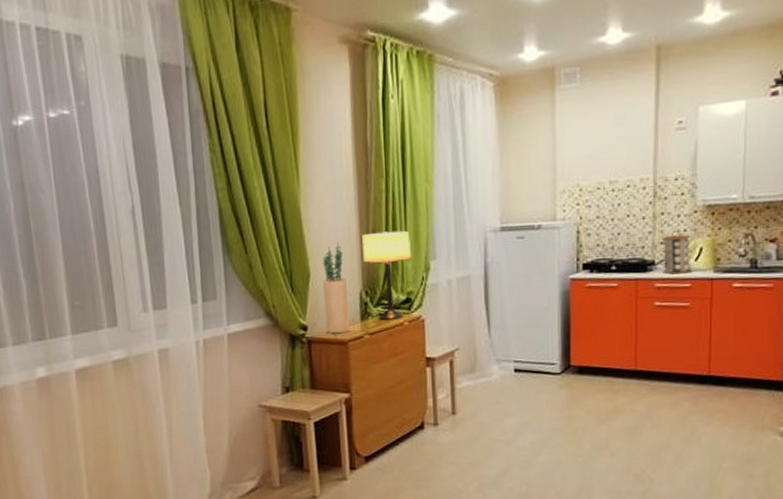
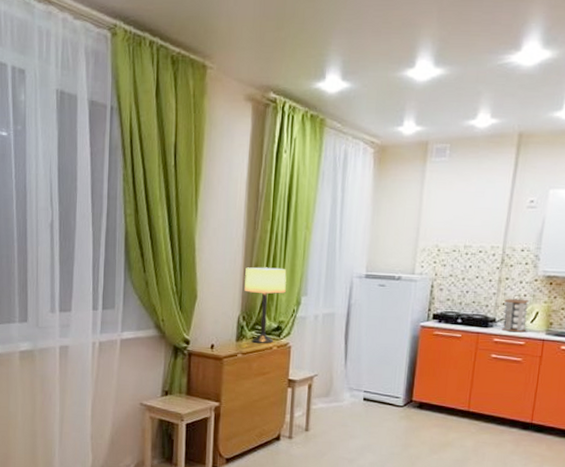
vase: present [323,241,349,334] -> none [205,271,228,351]

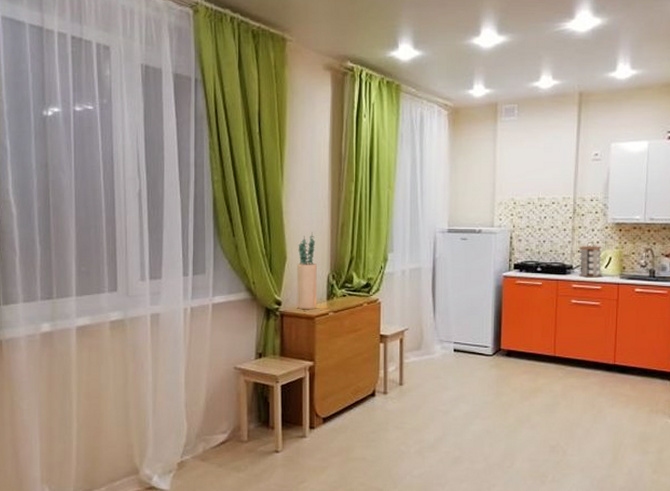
vase: none [205,271,228,351] -> present [297,231,317,310]
table lamp: present [244,267,287,344] -> none [332,226,374,301]

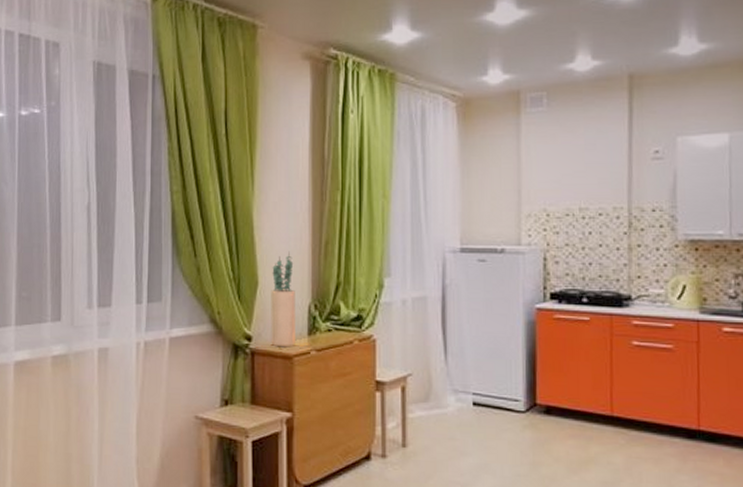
spice rack: present [579,241,602,278] -> none [639,264,674,312]

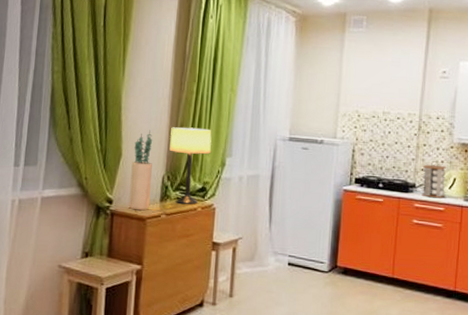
table lamp: none [314,244,366,338] -> present [169,127,212,205]
spice rack: none [639,264,674,312] -> present [421,160,446,199]

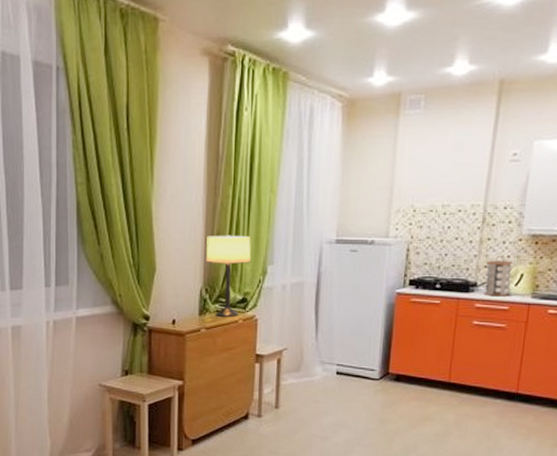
vase: present [128,130,153,211] -> none [166,240,189,326]

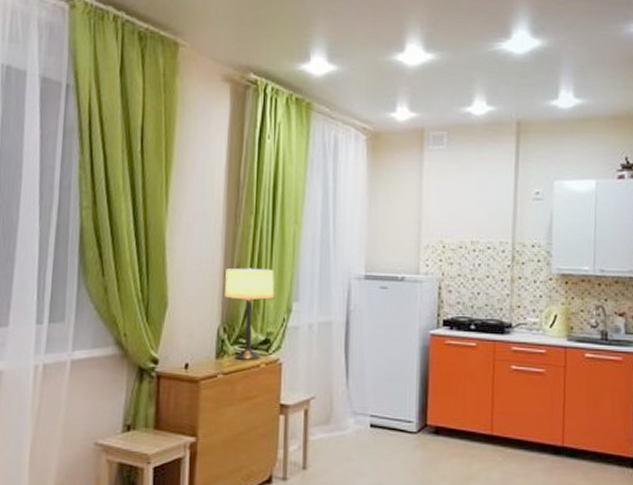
spice rack: present [484,255,513,297] -> none [519,295,547,339]

